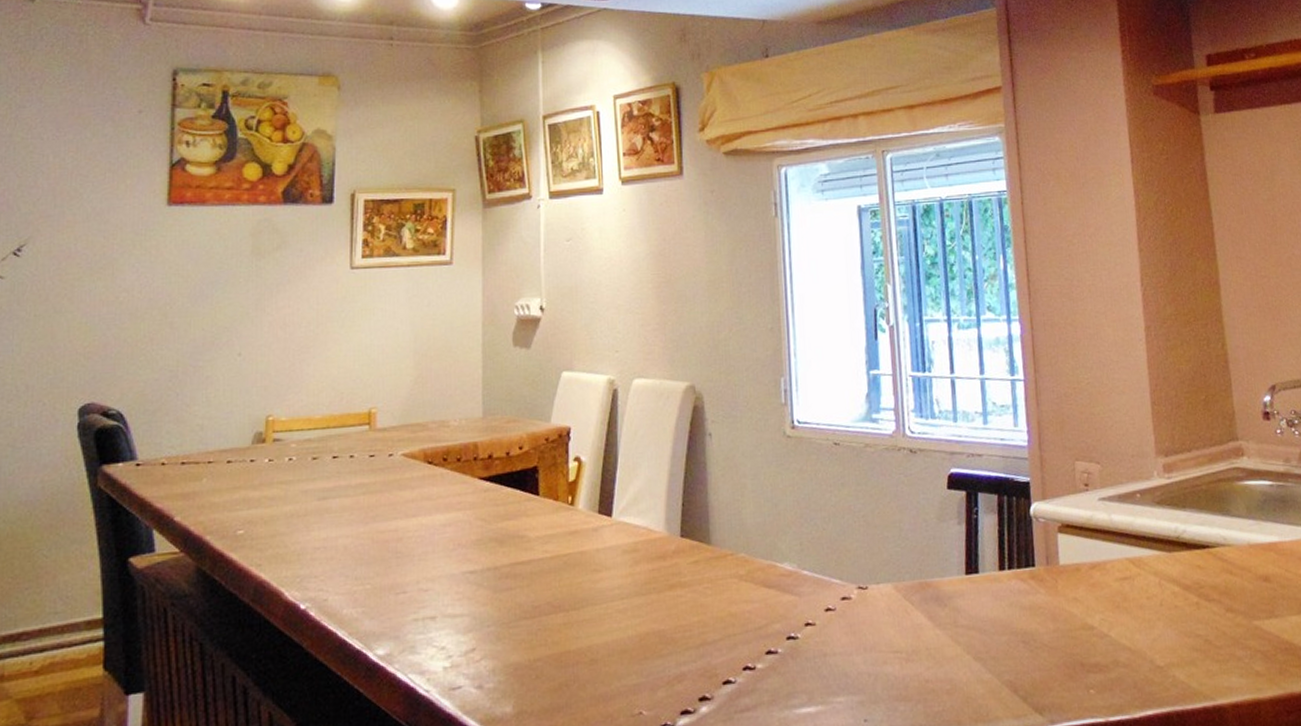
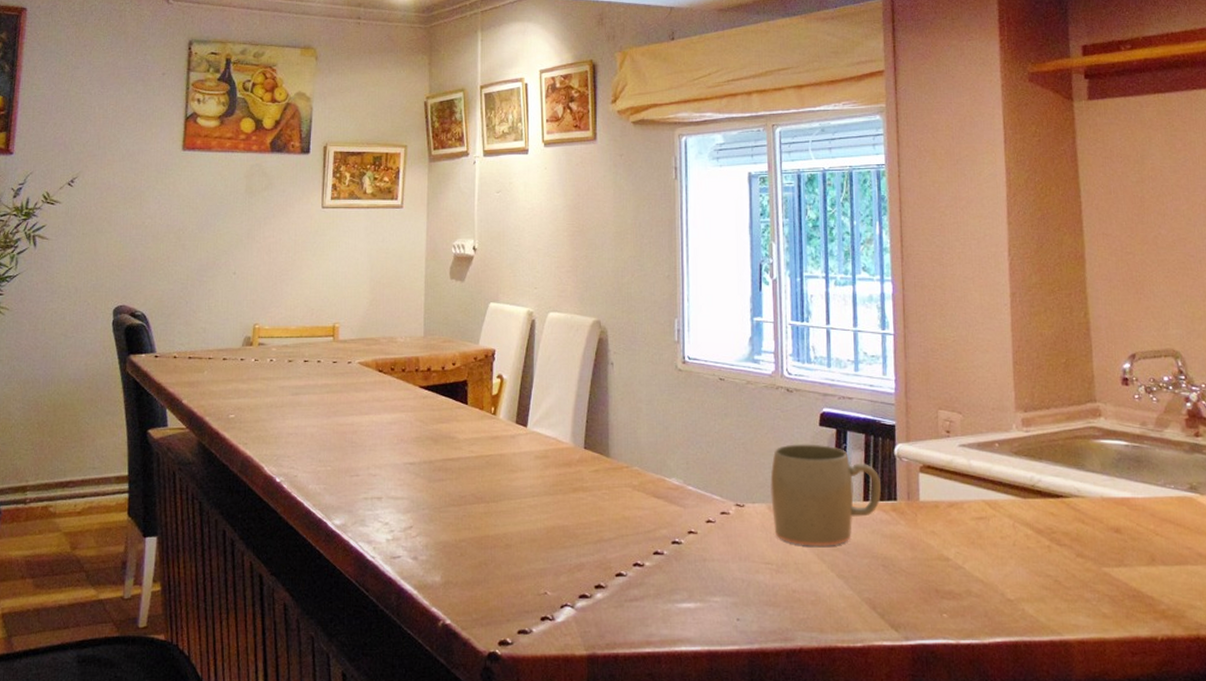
mug: none [895,509,1018,628] -> present [770,444,882,546]

